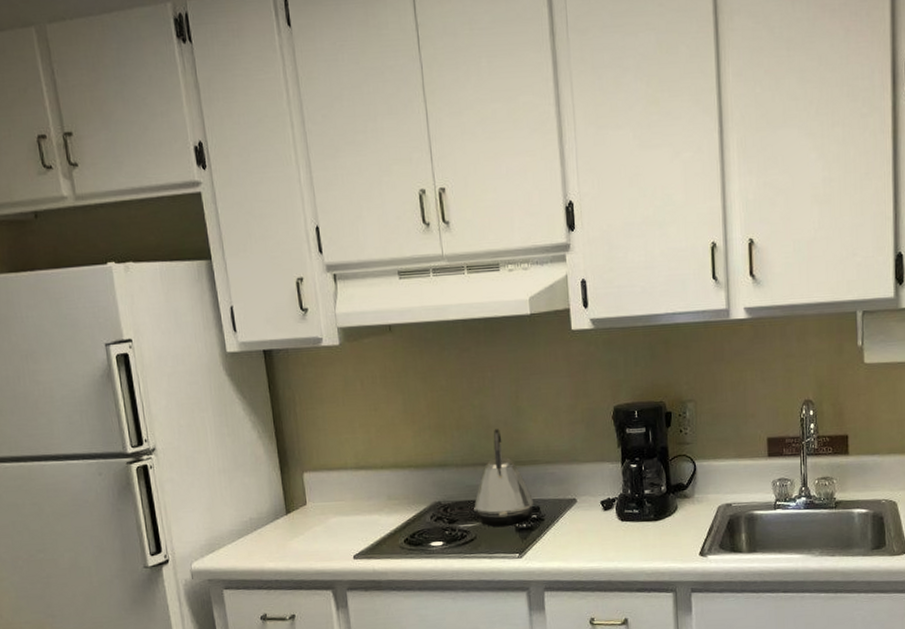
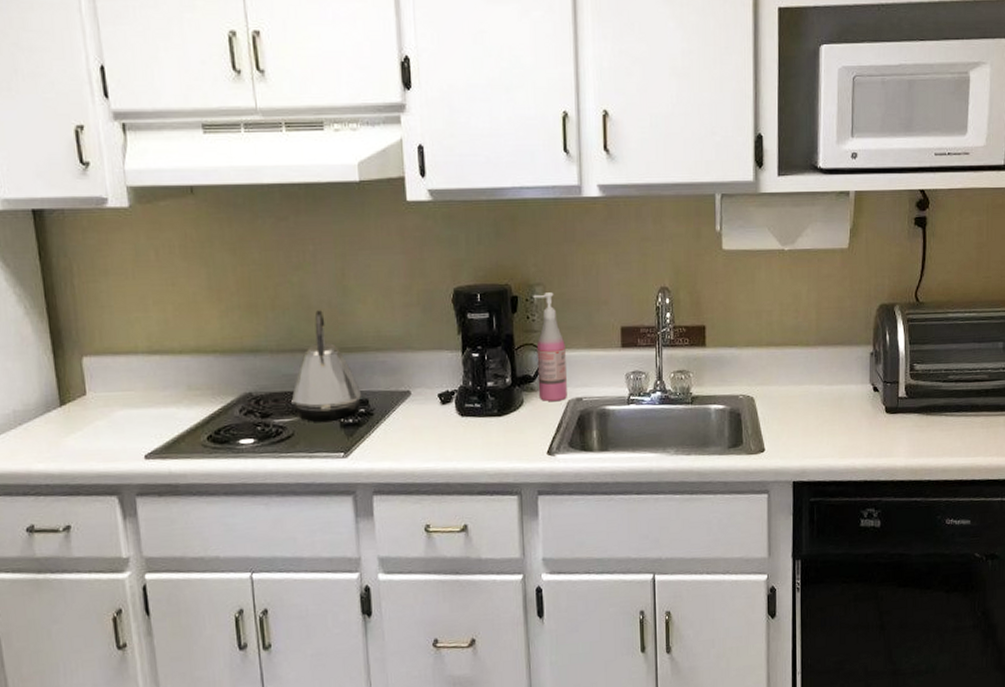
soap dispenser: none [685,408,718,508] -> present [533,292,567,402]

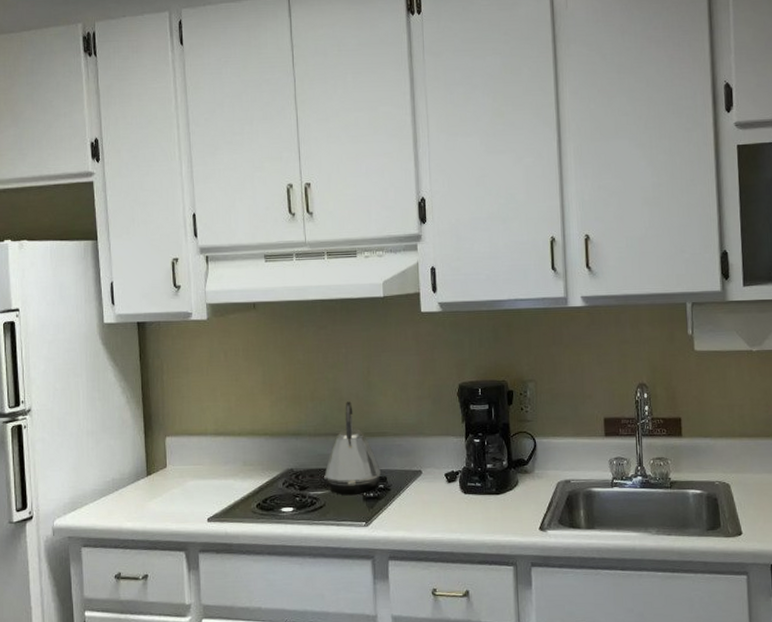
soap dispenser: present [533,292,567,402] -> none [526,387,557,483]

